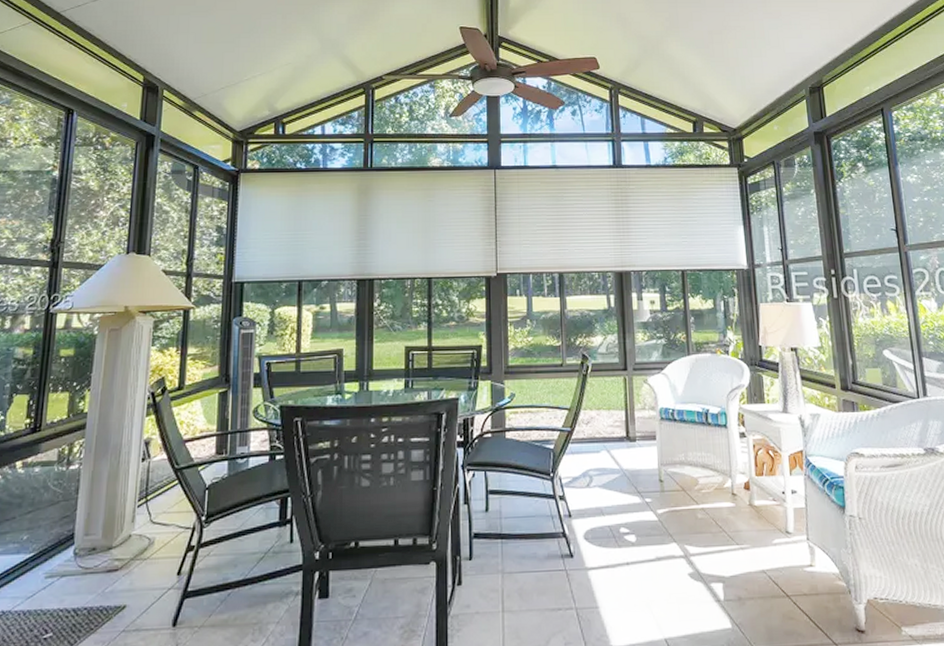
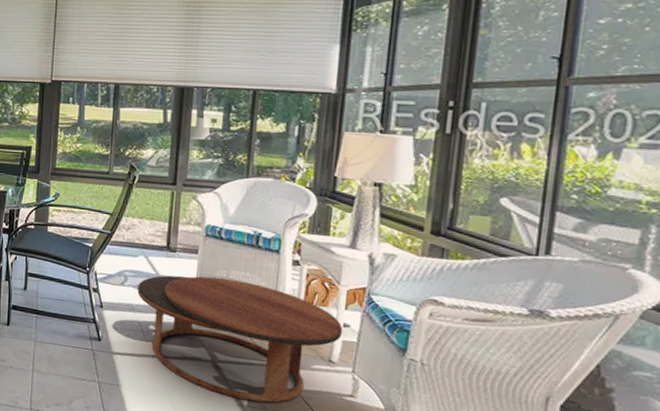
coffee table: none [604,462,792,594] -> present [137,275,343,403]

